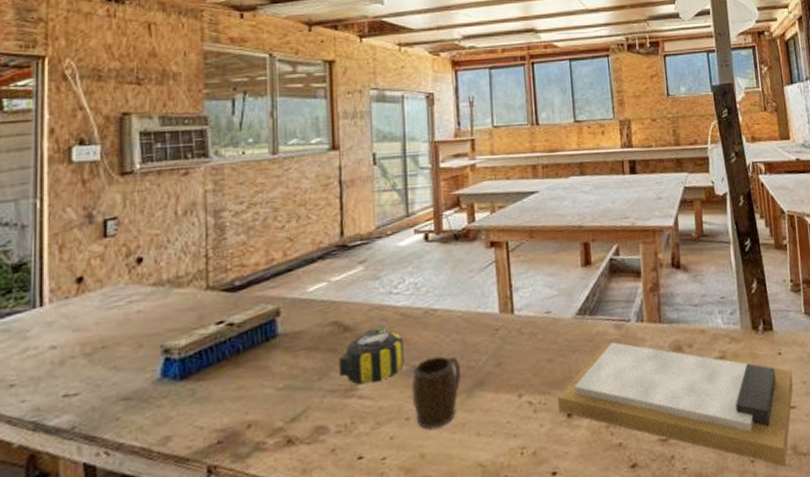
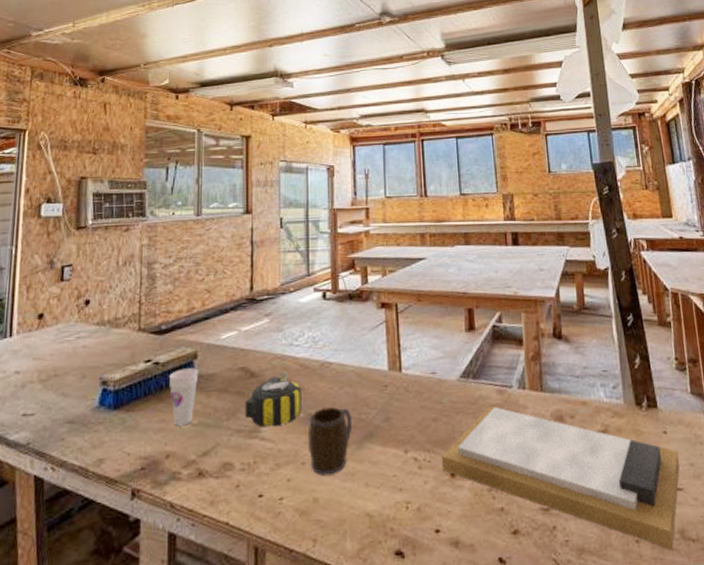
cup: none [246,326,282,393] -> present [168,368,198,427]

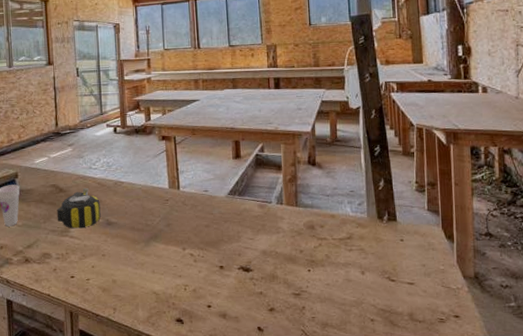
mug: present [307,407,352,476] -> none [106,215,141,264]
clipboard: present [441,405,680,550] -> none [212,216,413,327]

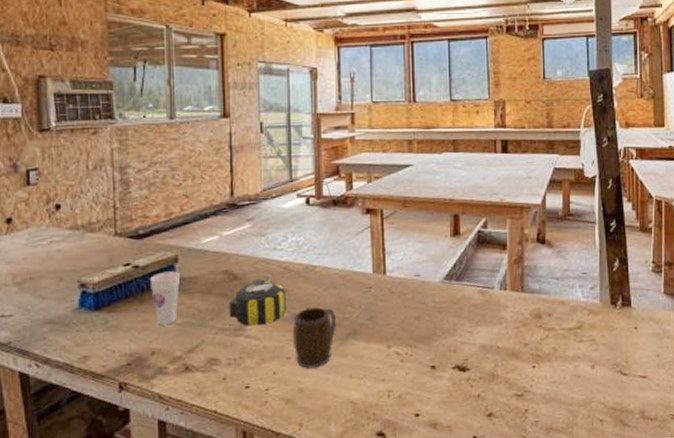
mug: none [106,215,141,264] -> present [292,307,336,369]

